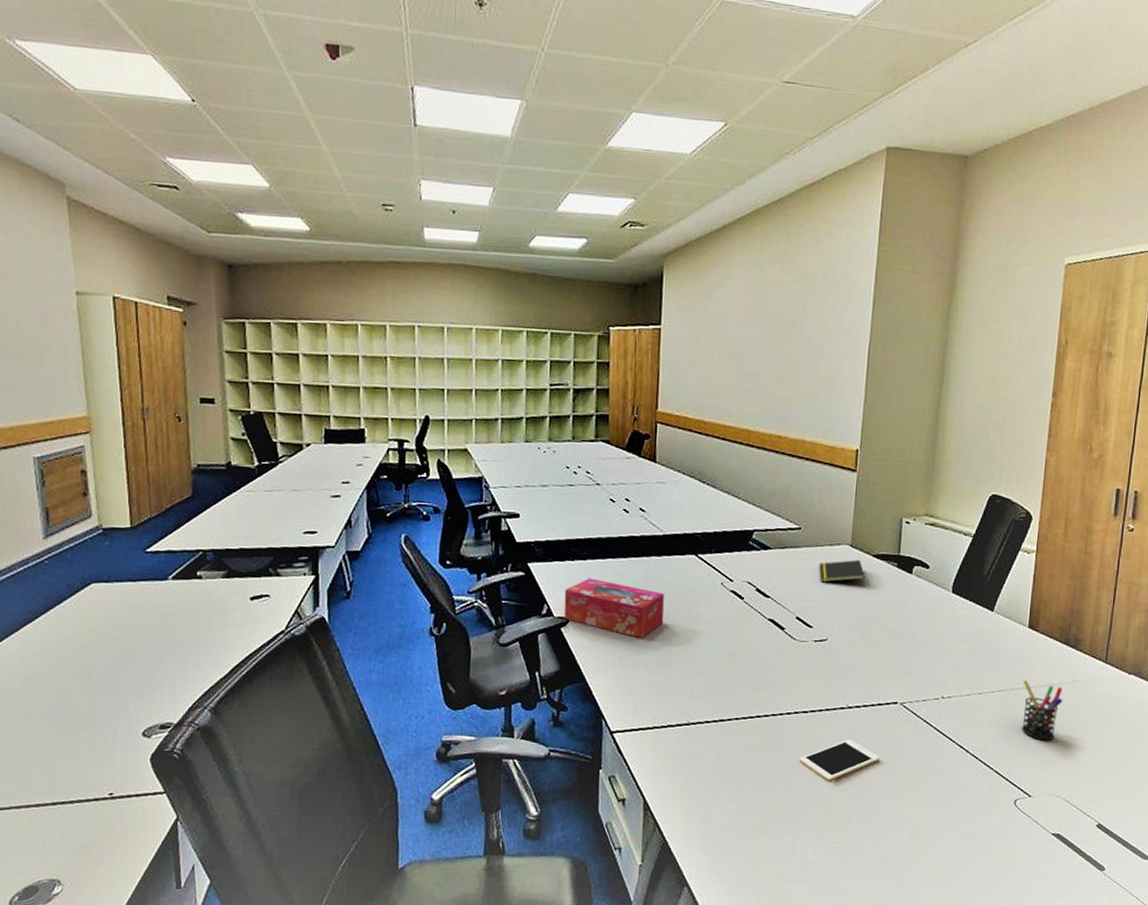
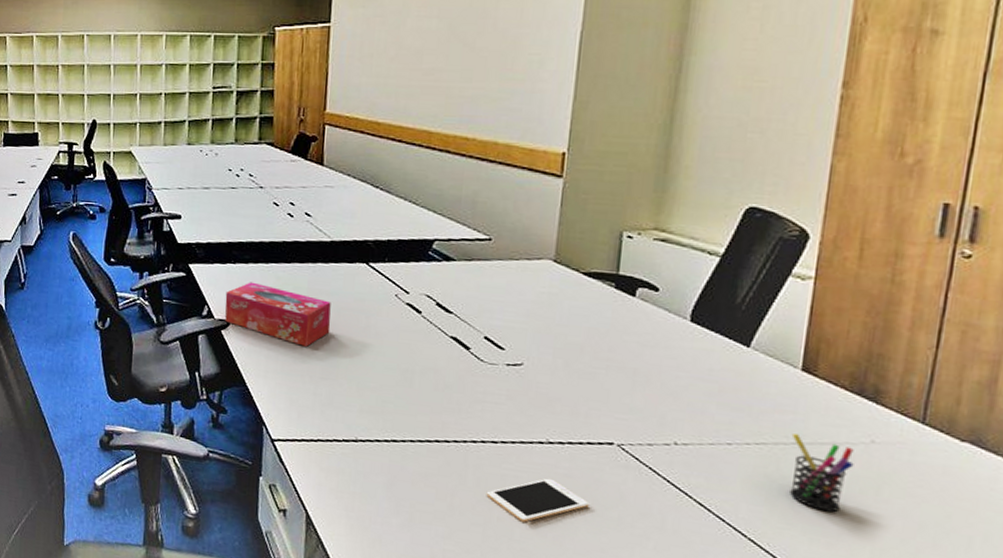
notepad: present [818,559,866,583] -> none [513,276,574,301]

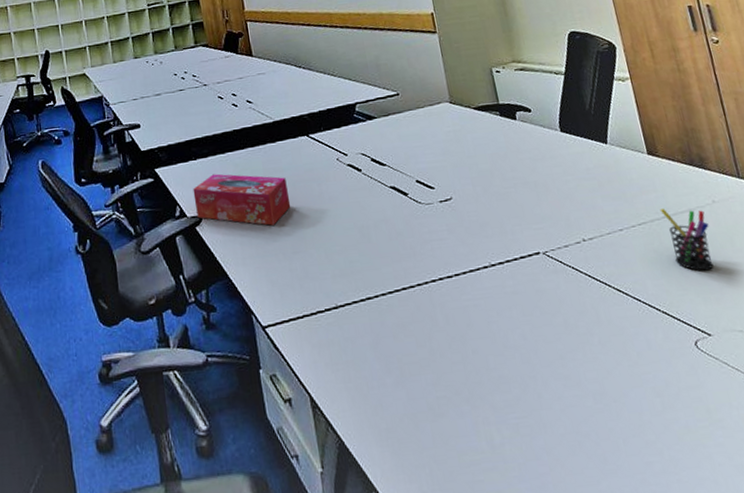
cell phone: present [486,478,590,522] -> none [456,299,540,349]

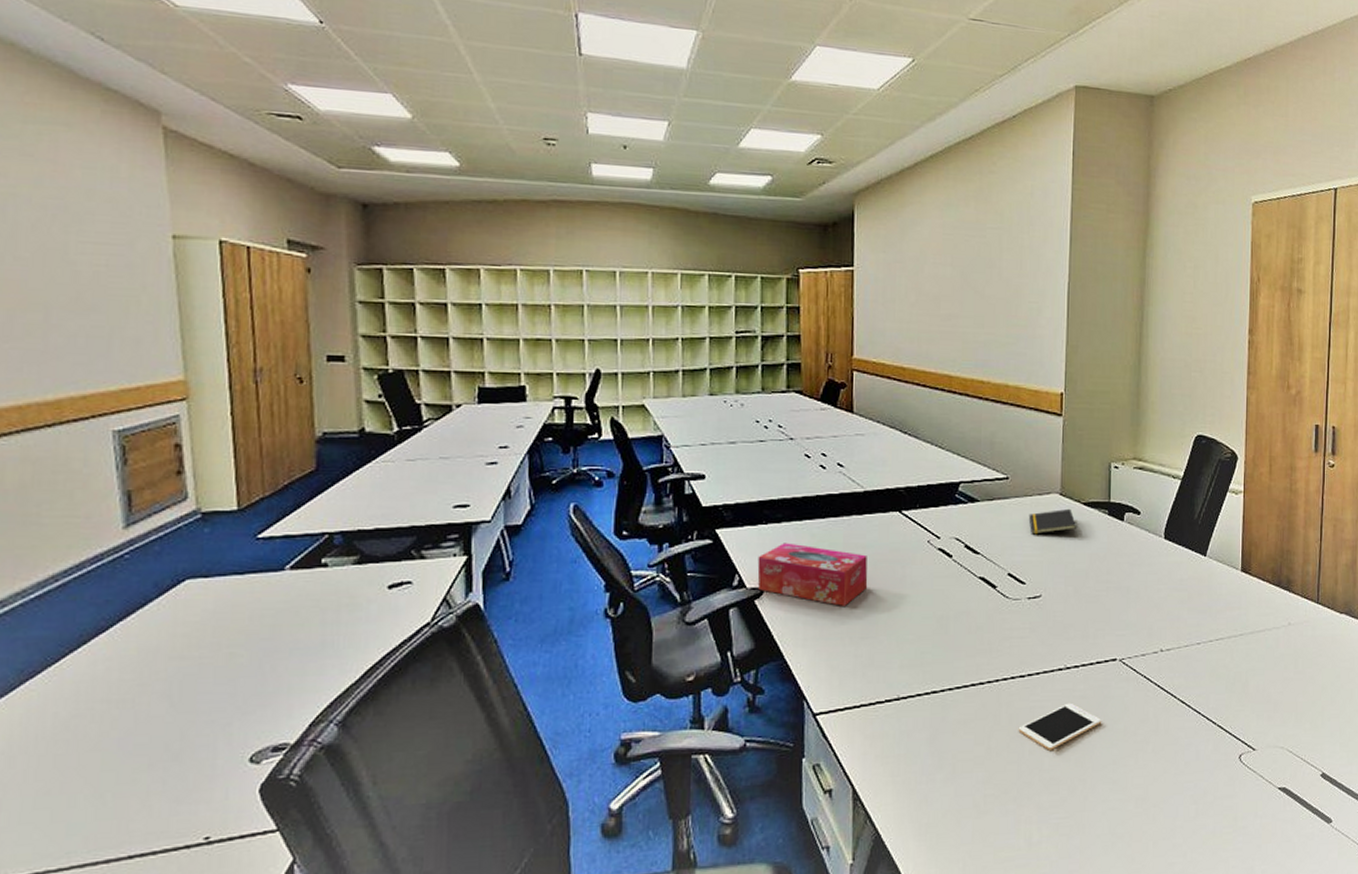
notepad: none [424,114,473,143] -> present [1028,508,1077,535]
cell phone: none [456,299,540,349] -> present [1018,702,1102,750]
pen holder: present [659,209,714,271] -> none [1239,626,1279,690]

